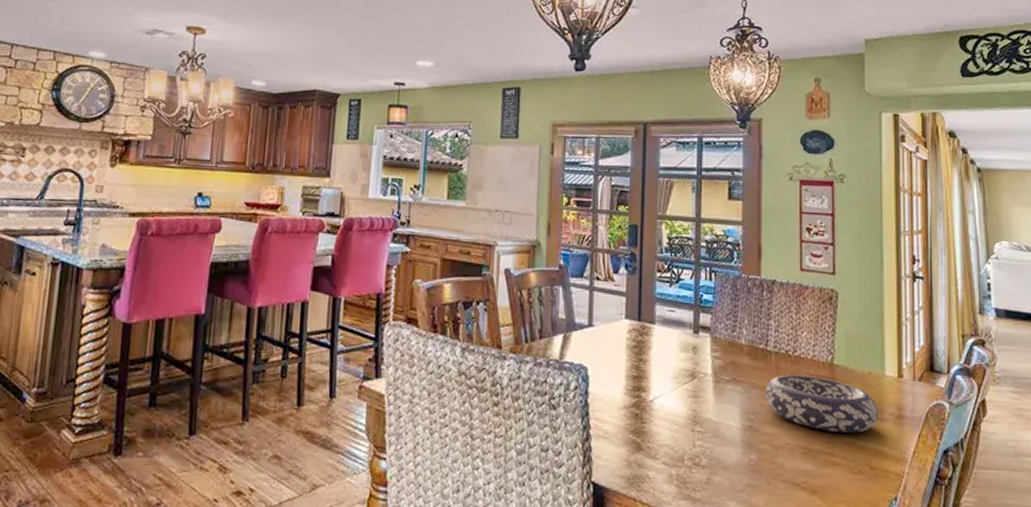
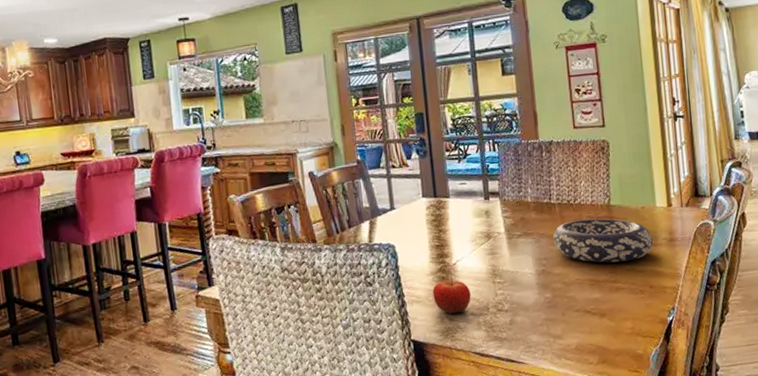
fruit: none [622,414,665,460] -> present [432,276,471,314]

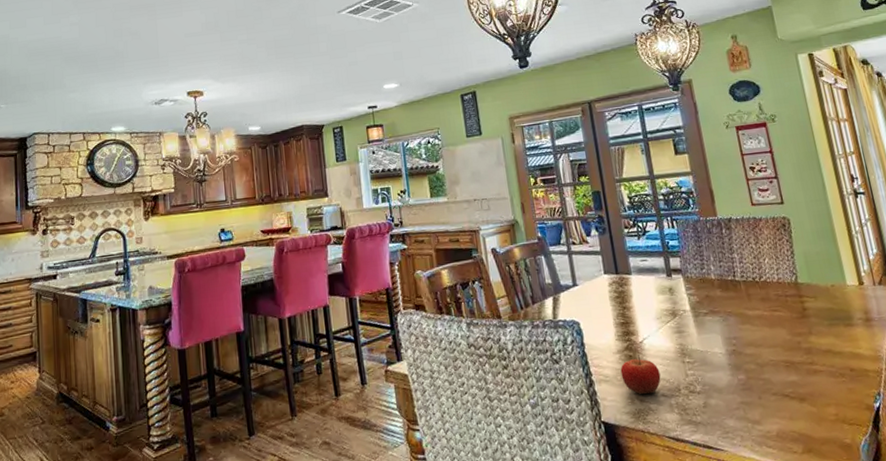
decorative bowl: present [553,218,654,263] -> none [740,296,849,344]

